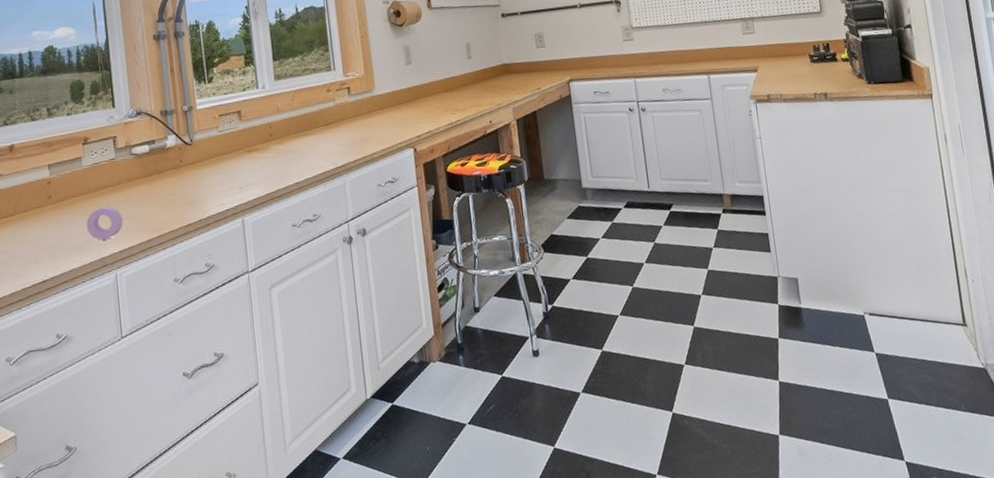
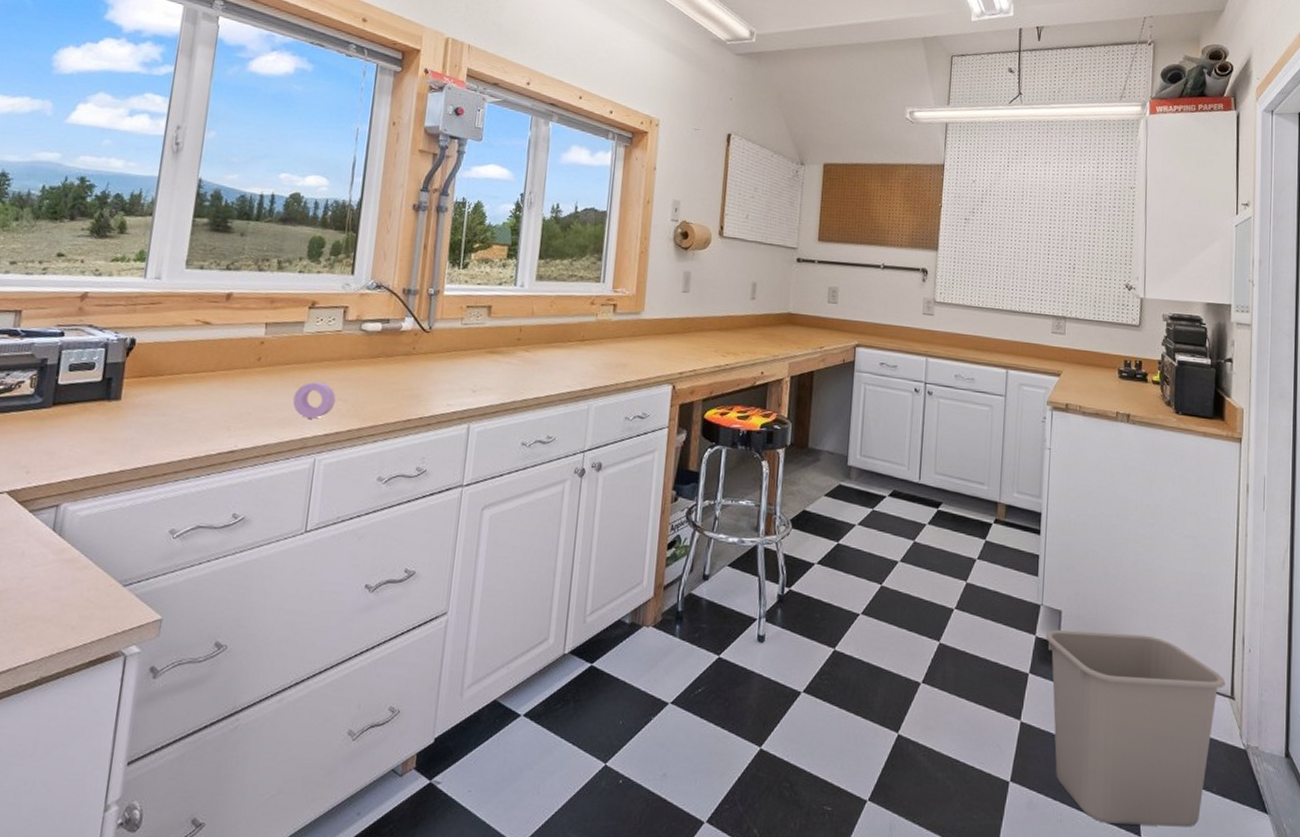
garbage can: none [787,284,957,455] -> present [1045,630,1226,827]

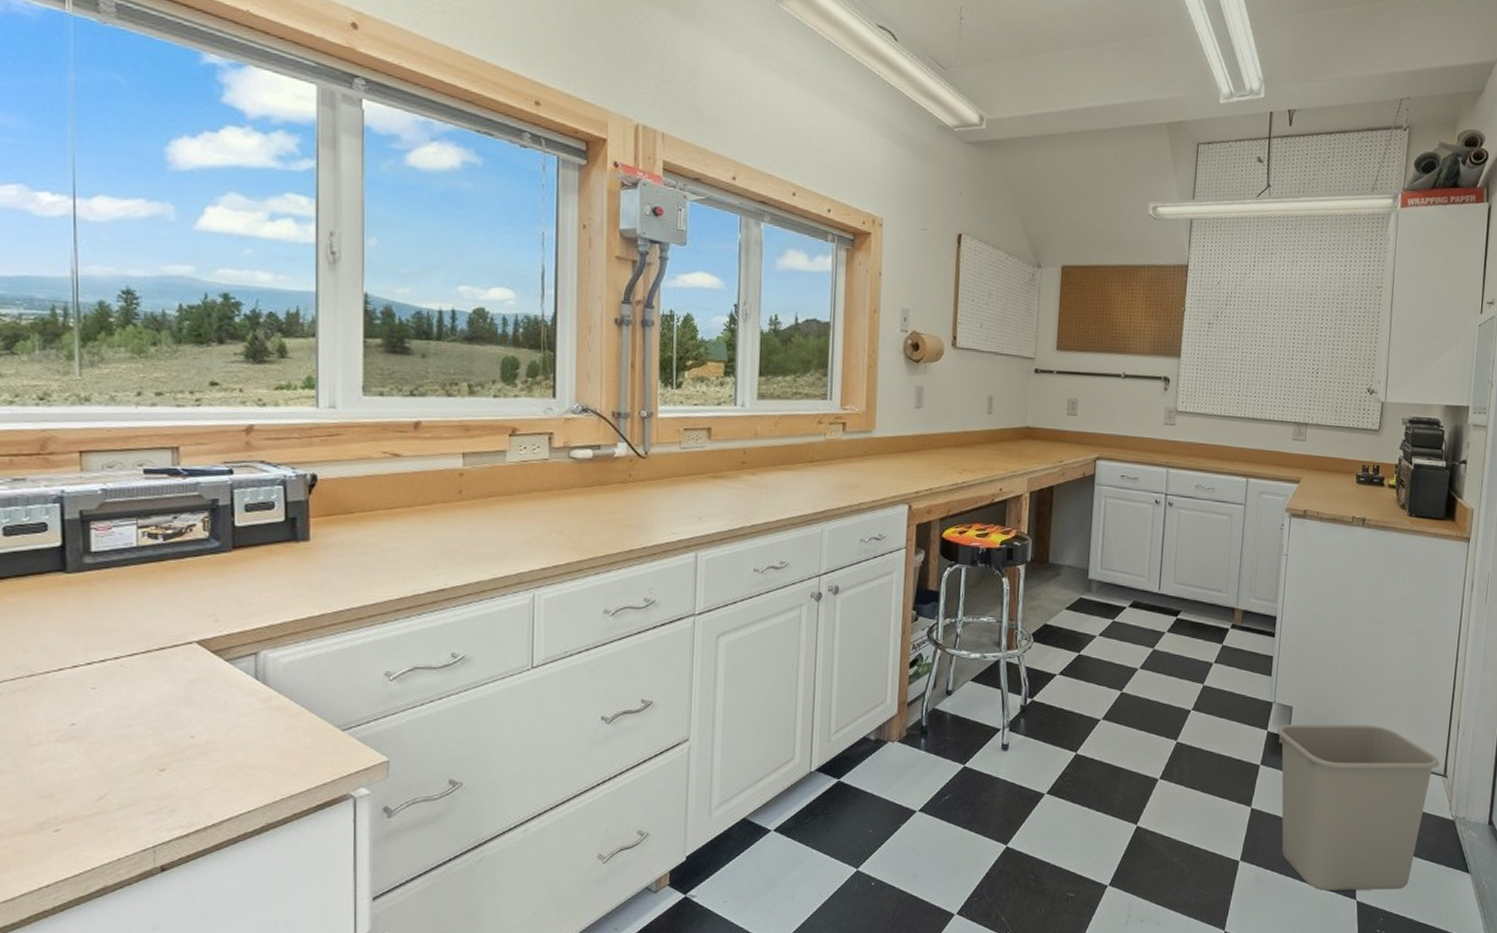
duct tape: present [293,382,336,419] -> none [503,514,549,553]

